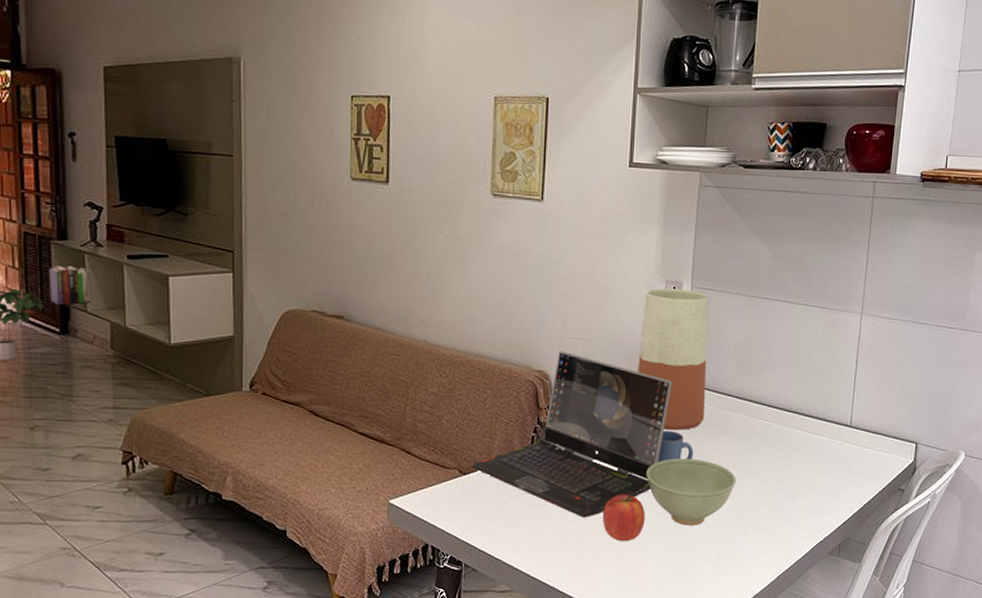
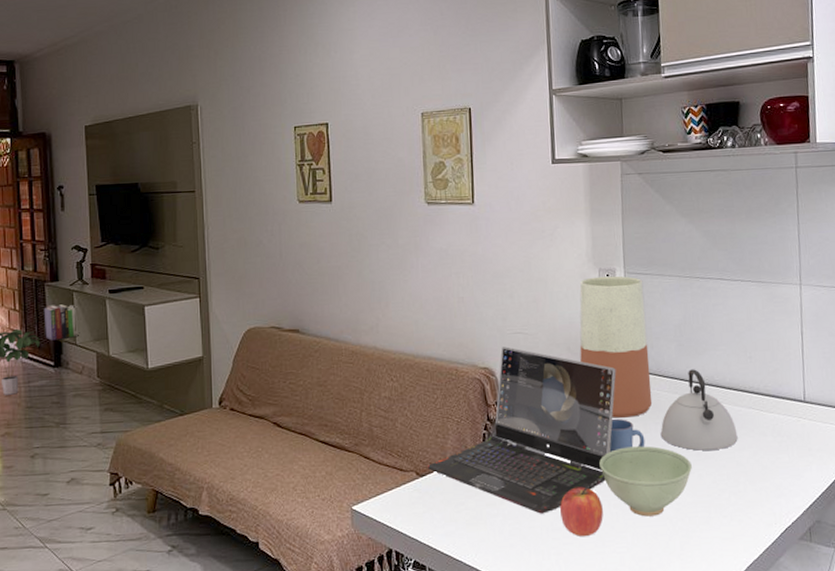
kettle: none [709,388,783,466] -> present [660,369,738,451]

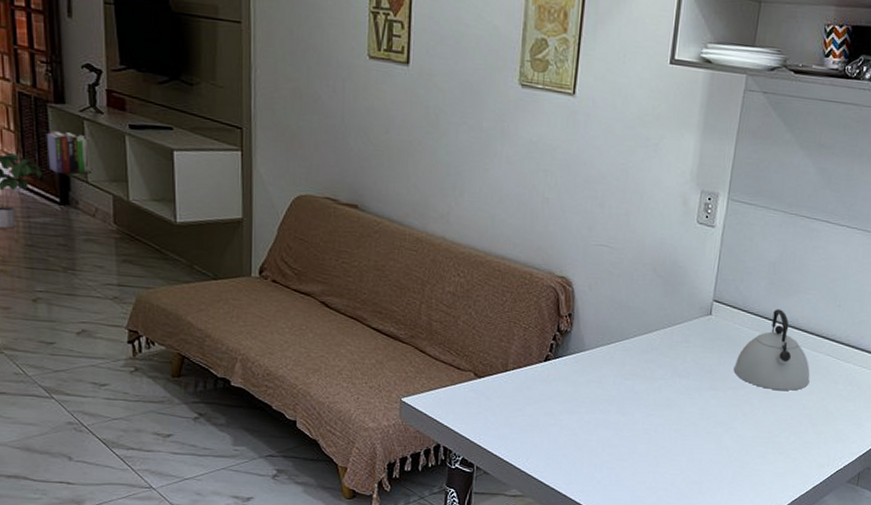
laptop computer: present [427,346,617,514] -> none [486,257,701,429]
fruit: present [560,486,603,537] -> none [619,408,663,456]
vase: present [579,276,652,418] -> none [665,198,746,348]
bowl: present [599,446,692,517] -> none [666,376,759,445]
mug: present [609,418,645,452] -> none [679,346,717,379]

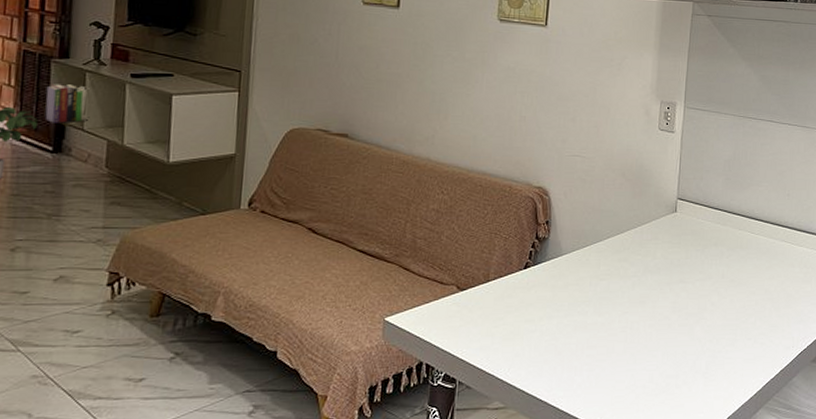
kettle: present [733,309,810,391] -> none [700,202,769,278]

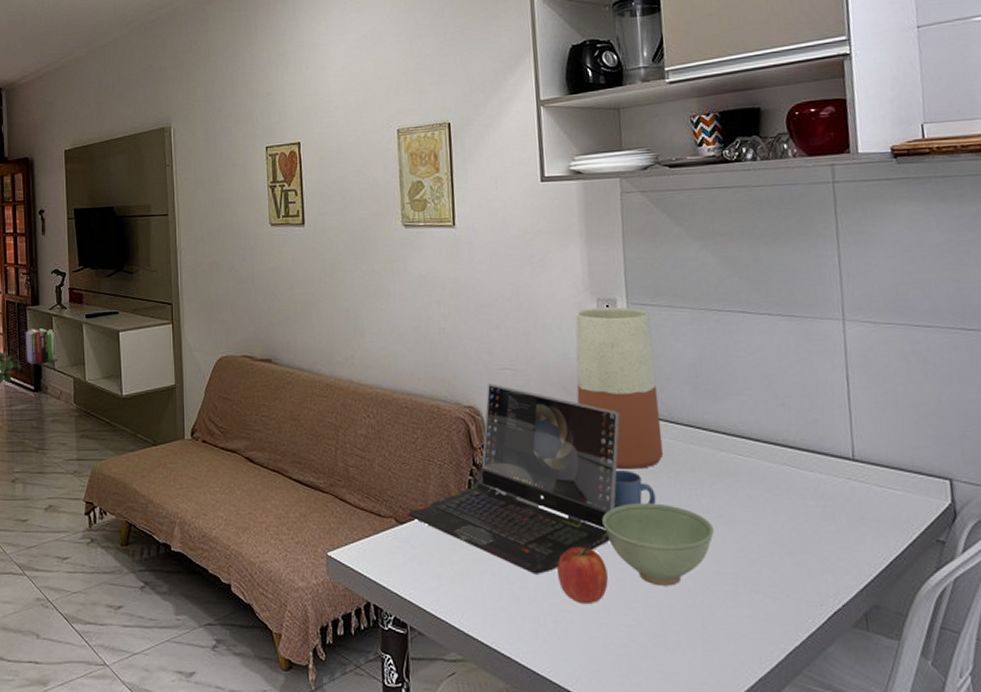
laptop computer: none [469,168,666,331] -> present [407,383,620,574]
fruit: none [597,307,638,355] -> present [557,546,608,605]
vase: none [633,108,701,243] -> present [575,306,664,469]
bowl: none [640,271,725,337] -> present [602,503,714,586]
mug: none [650,243,685,275] -> present [613,469,657,508]

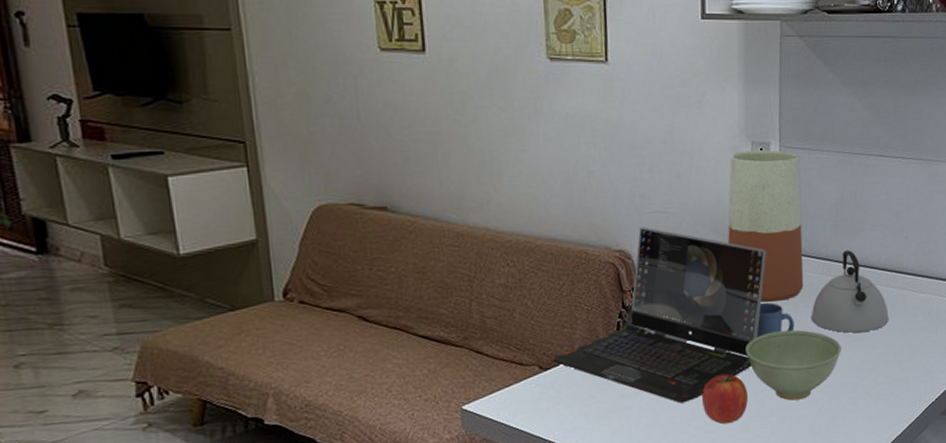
books: present [25,328,59,364] -> none [11,173,73,220]
kettle: none [674,416,770,512] -> present [811,250,889,333]

